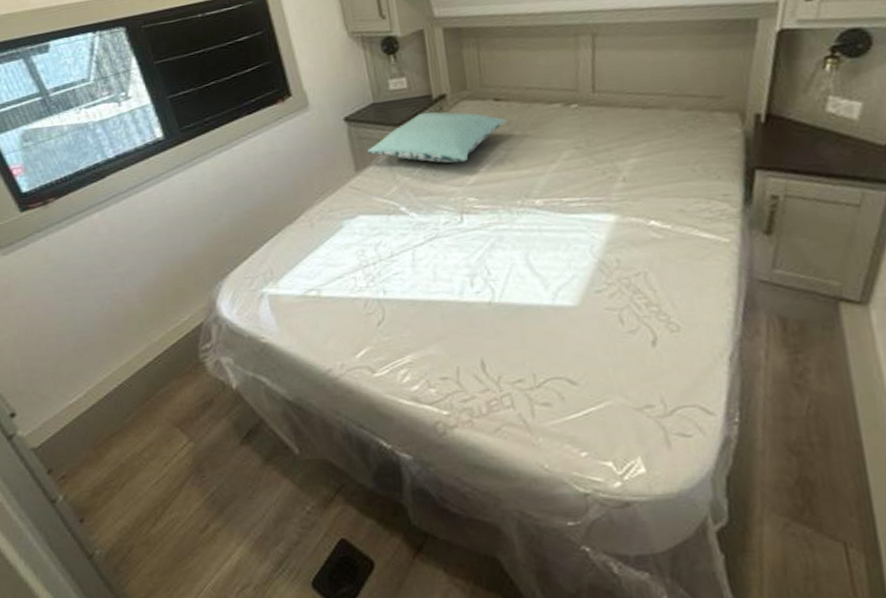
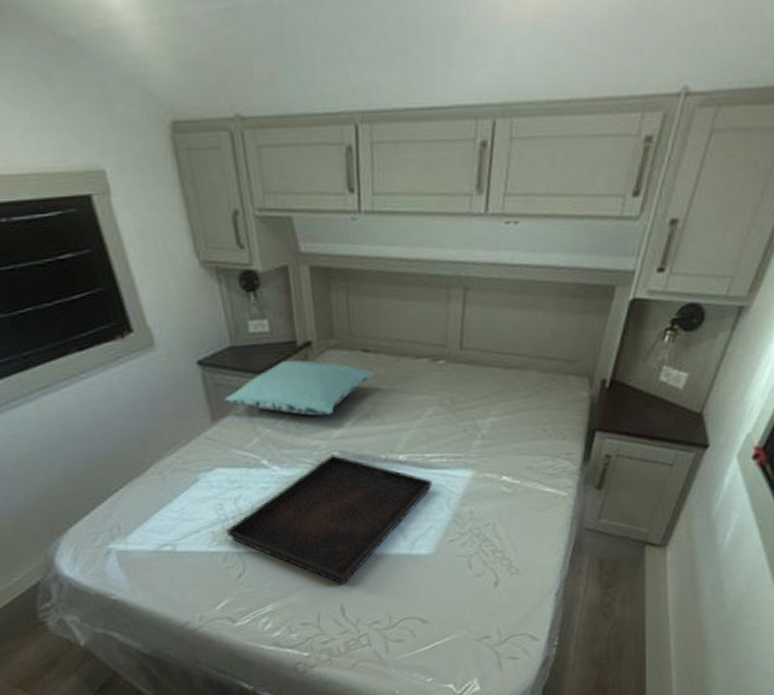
serving tray: none [367,200,573,337] -> present [226,454,433,585]

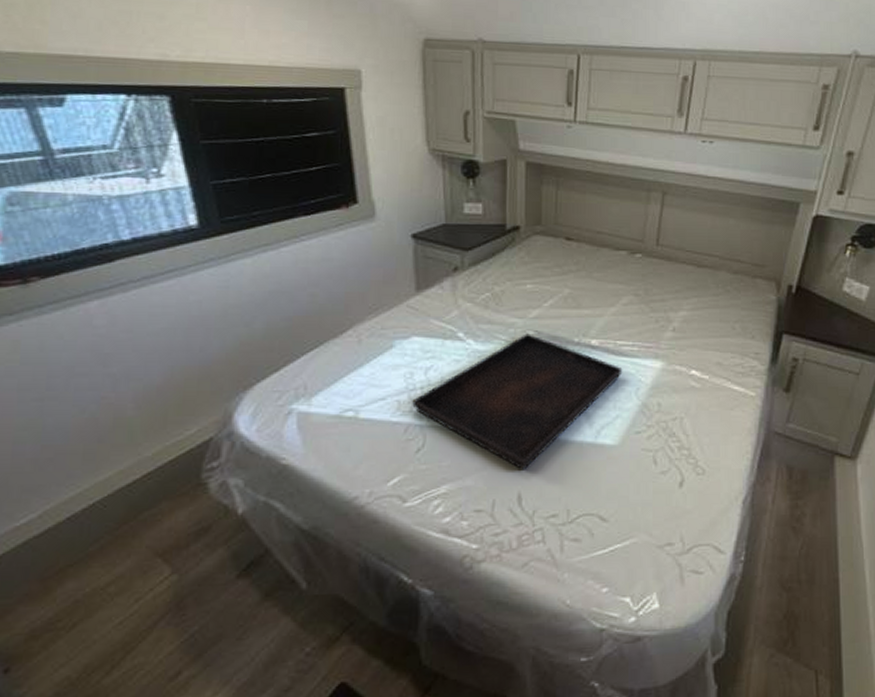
pillow: present [225,359,375,416] -> none [432,241,575,295]

